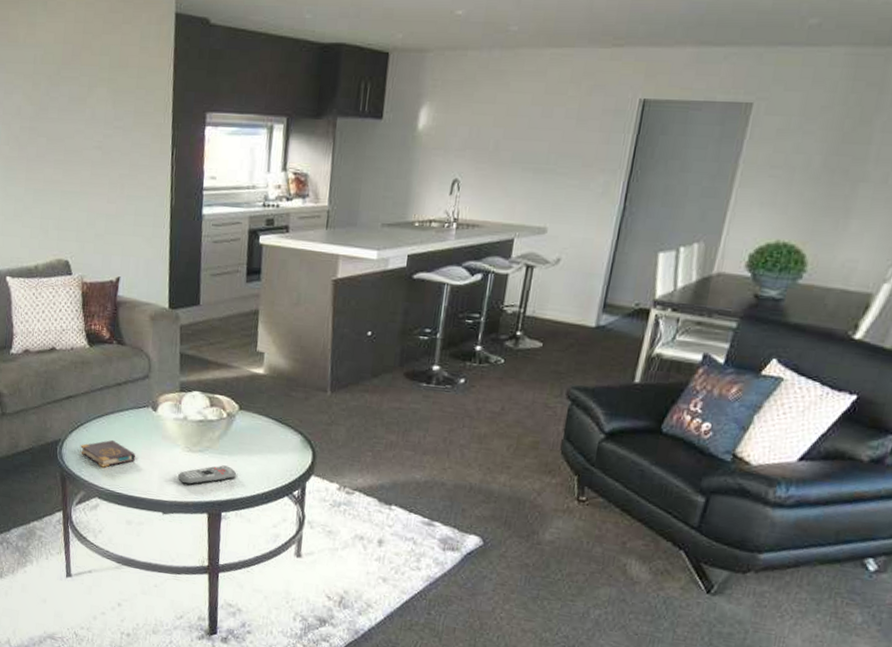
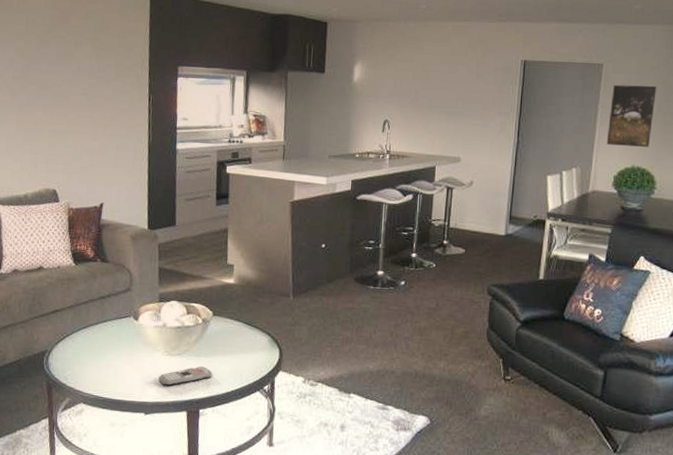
book: present [80,439,136,468] -> none [66,348,119,374]
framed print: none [744,131,826,216] -> present [606,84,657,147]

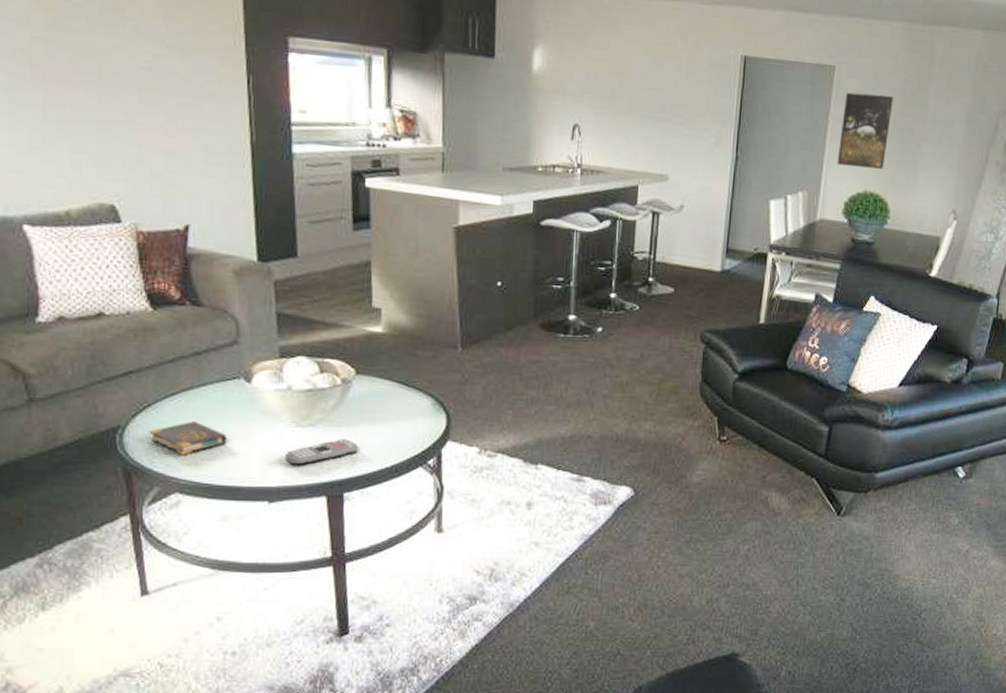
book: none [66,348,119,374] -> present [149,420,228,455]

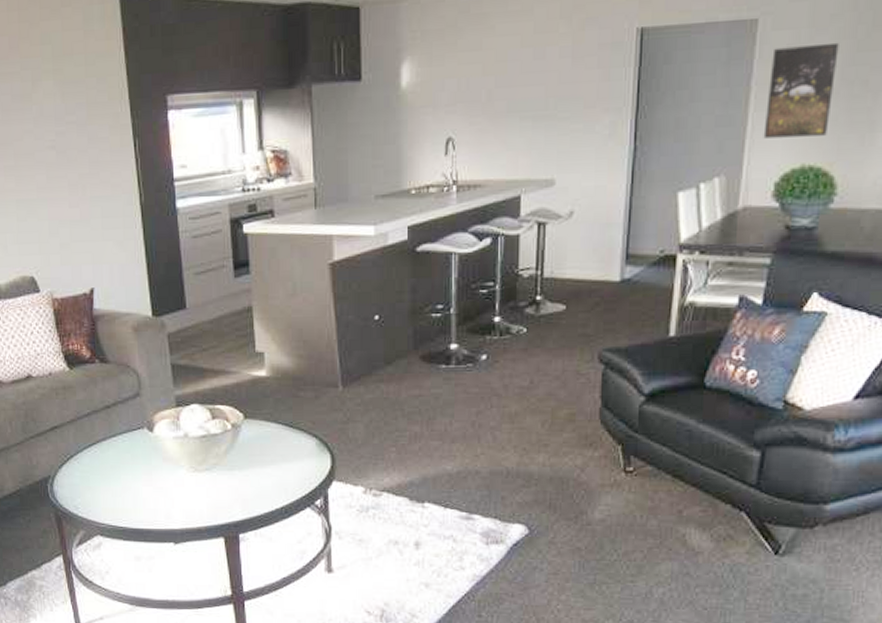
book: present [149,420,228,455] -> none [73,469,137,501]
remote control: present [284,439,359,465] -> none [185,482,251,508]

